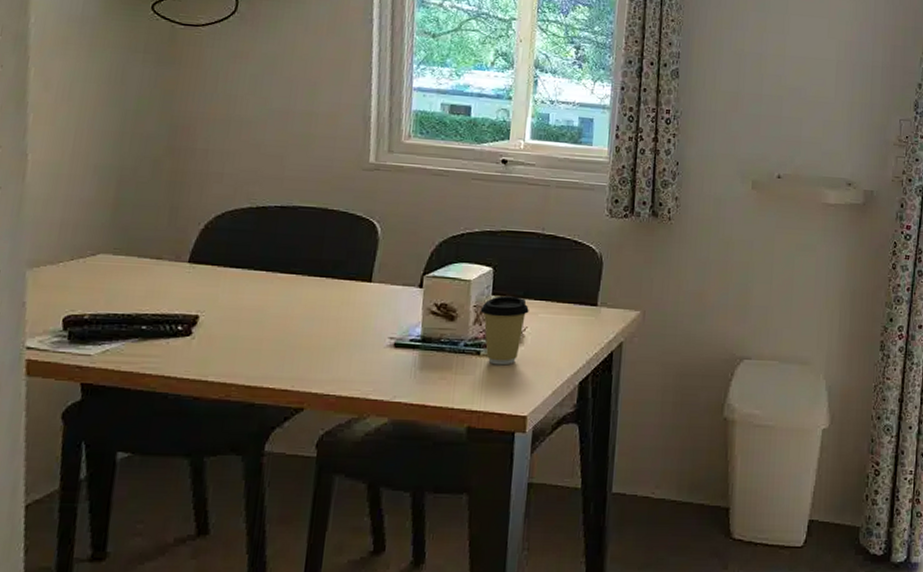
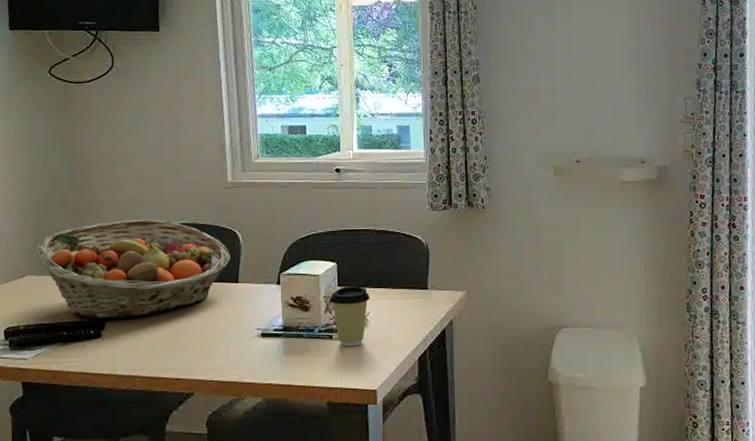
fruit basket: none [114,197,365,315] -> present [36,219,231,319]

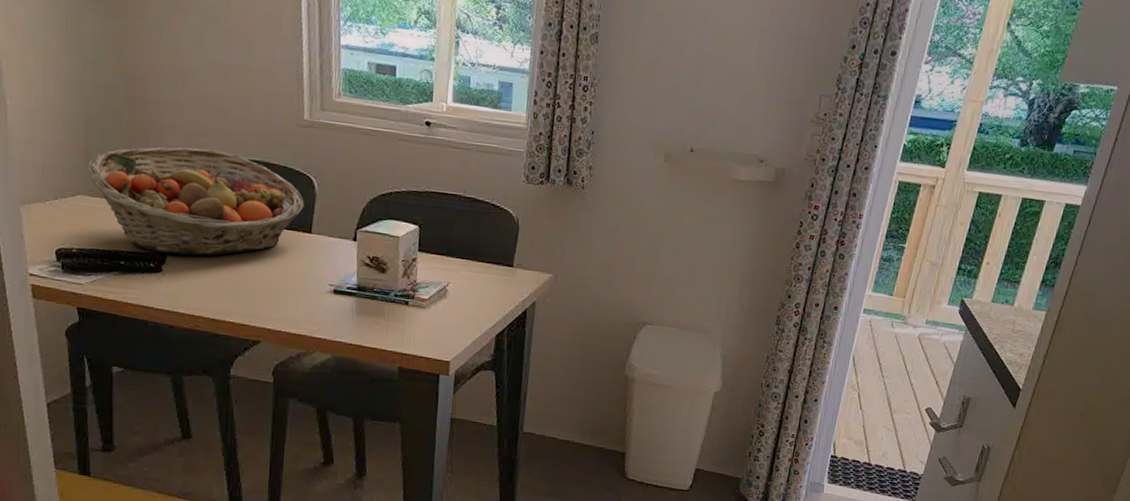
coffee cup: present [329,286,370,347] -> none [408,252,452,316]

